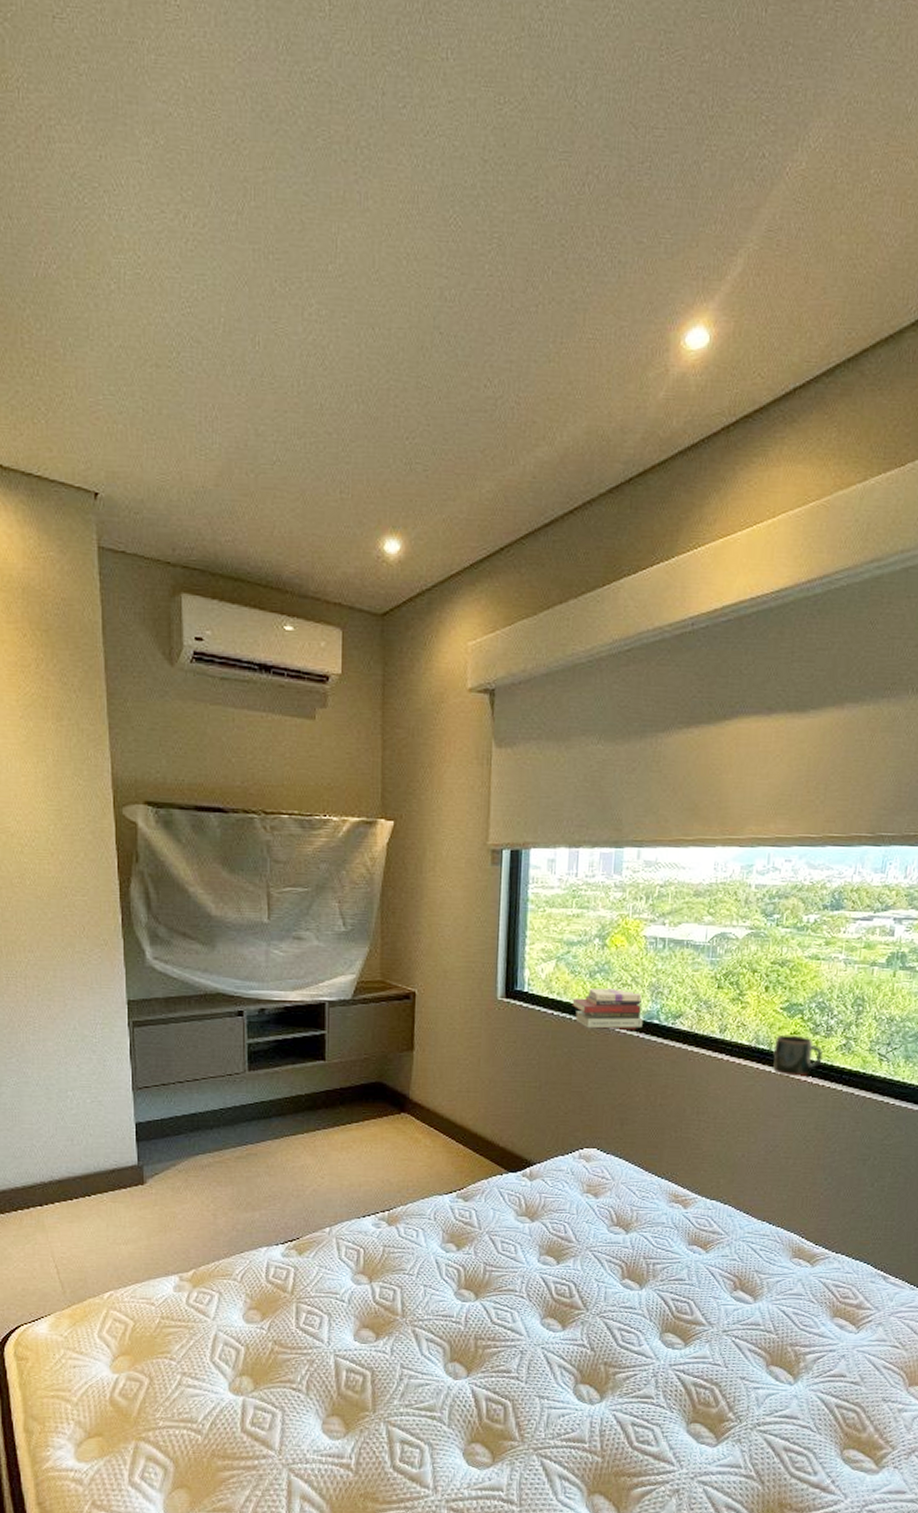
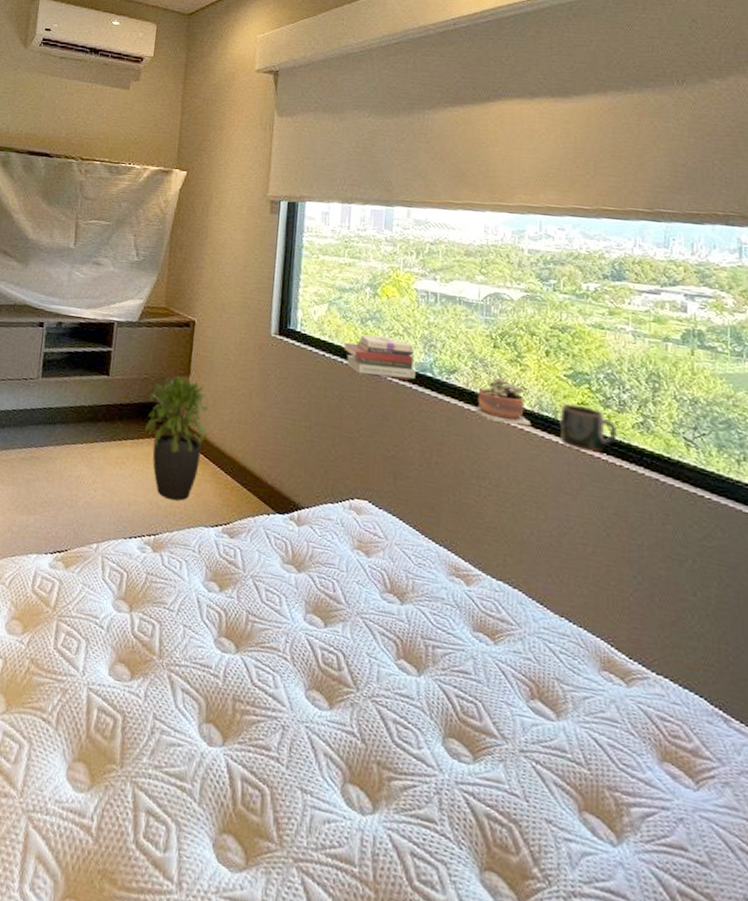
potted plant: none [370,1052,435,1175] -> present [145,375,208,501]
succulent plant: none [697,1017,749,1060] -> present [474,377,532,427]

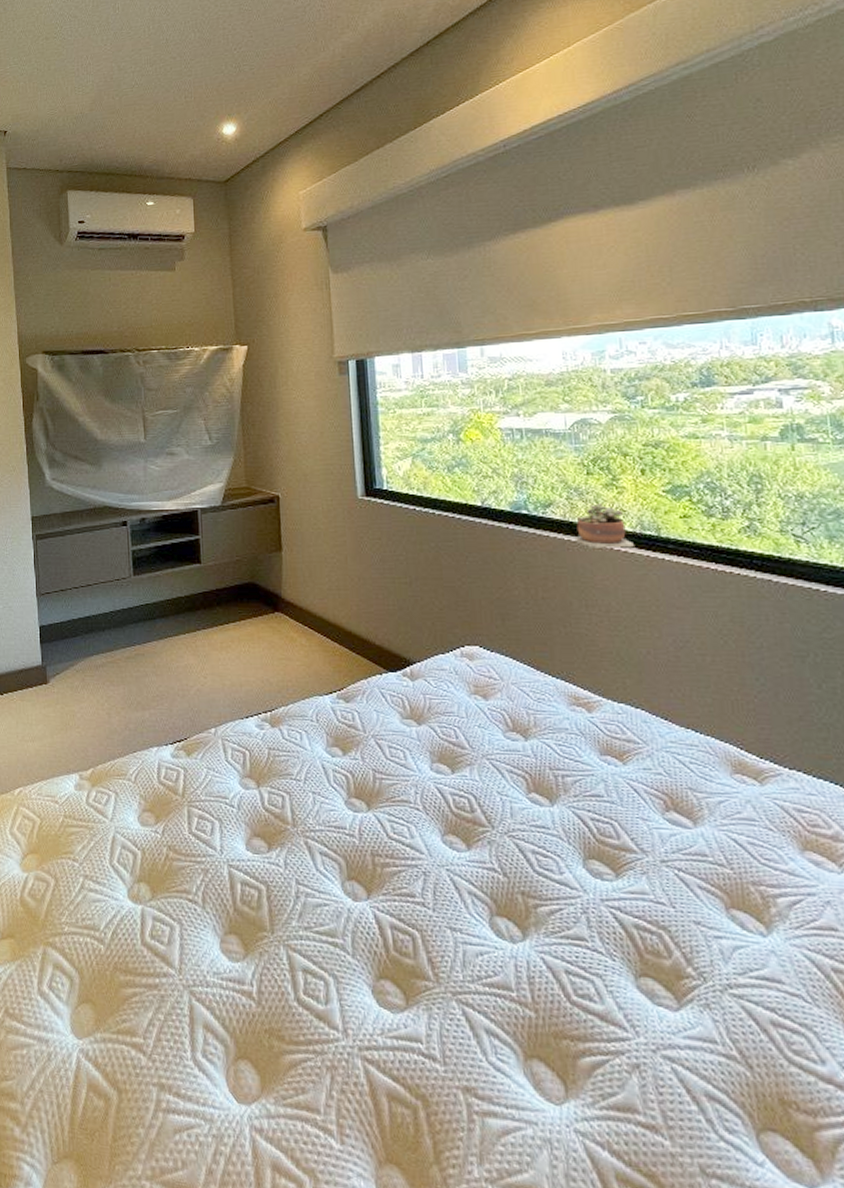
potted plant: present [145,375,208,501] -> none [245,553,308,674]
books: present [343,334,416,381] -> none [433,481,511,522]
mug: present [559,403,617,453] -> none [662,518,724,564]

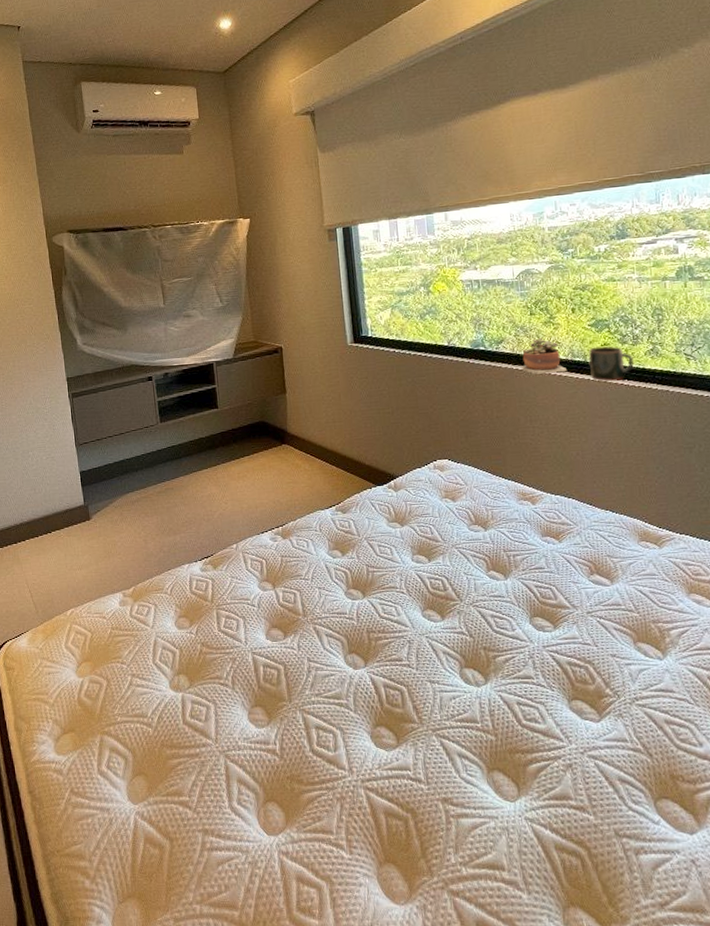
mug: none [662,518,724,564] -> present [588,346,634,382]

